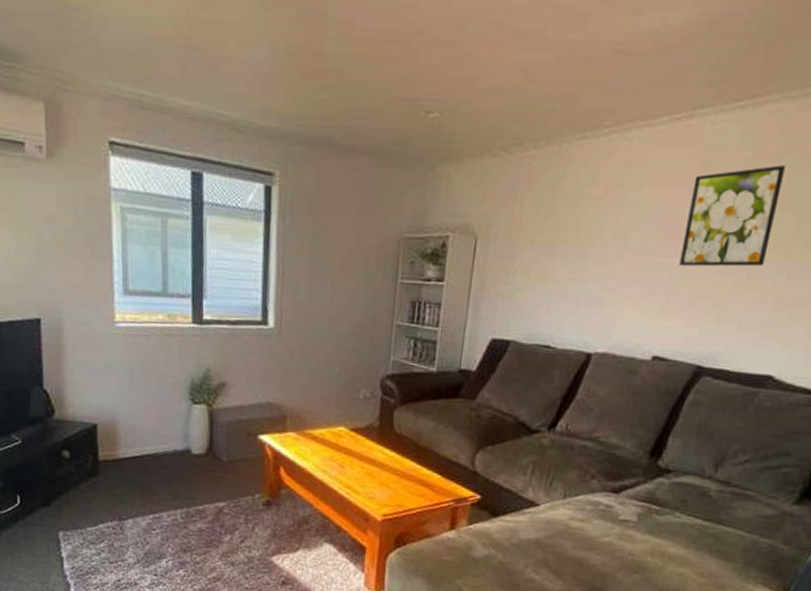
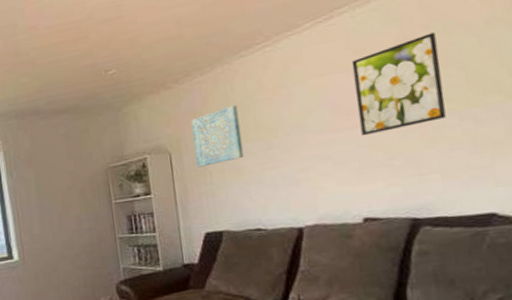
wall art: none [502,195,564,262] -> present [191,104,244,168]

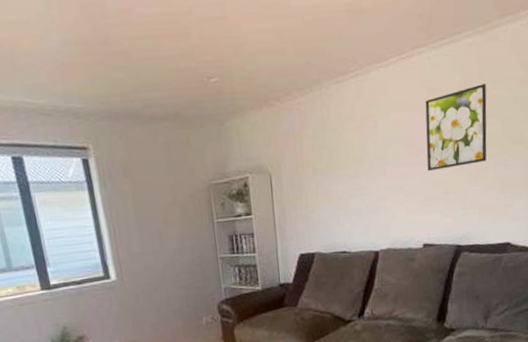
wall art: present [191,104,244,168] -> none [290,130,336,191]

